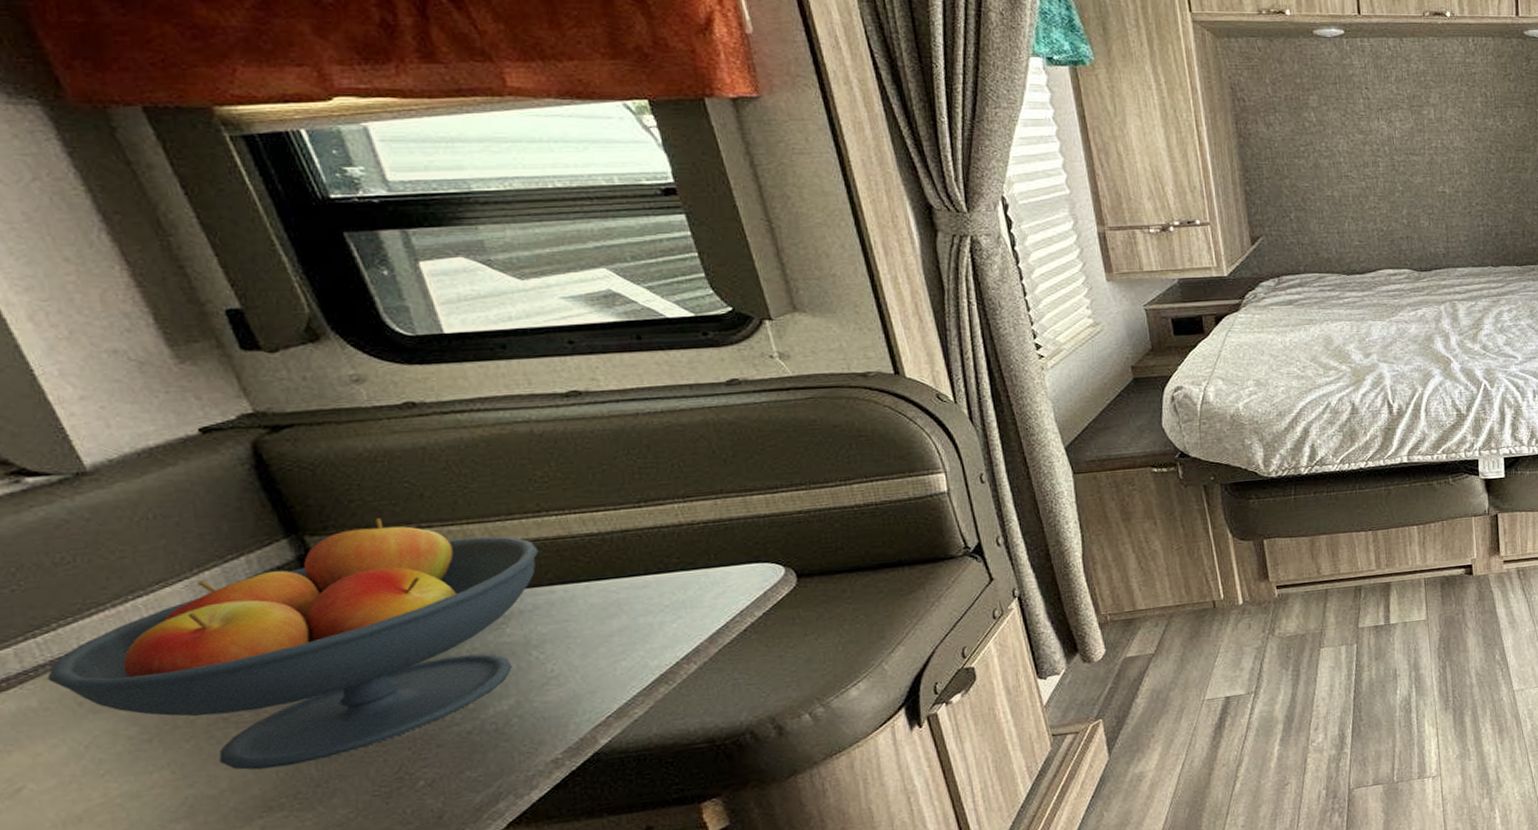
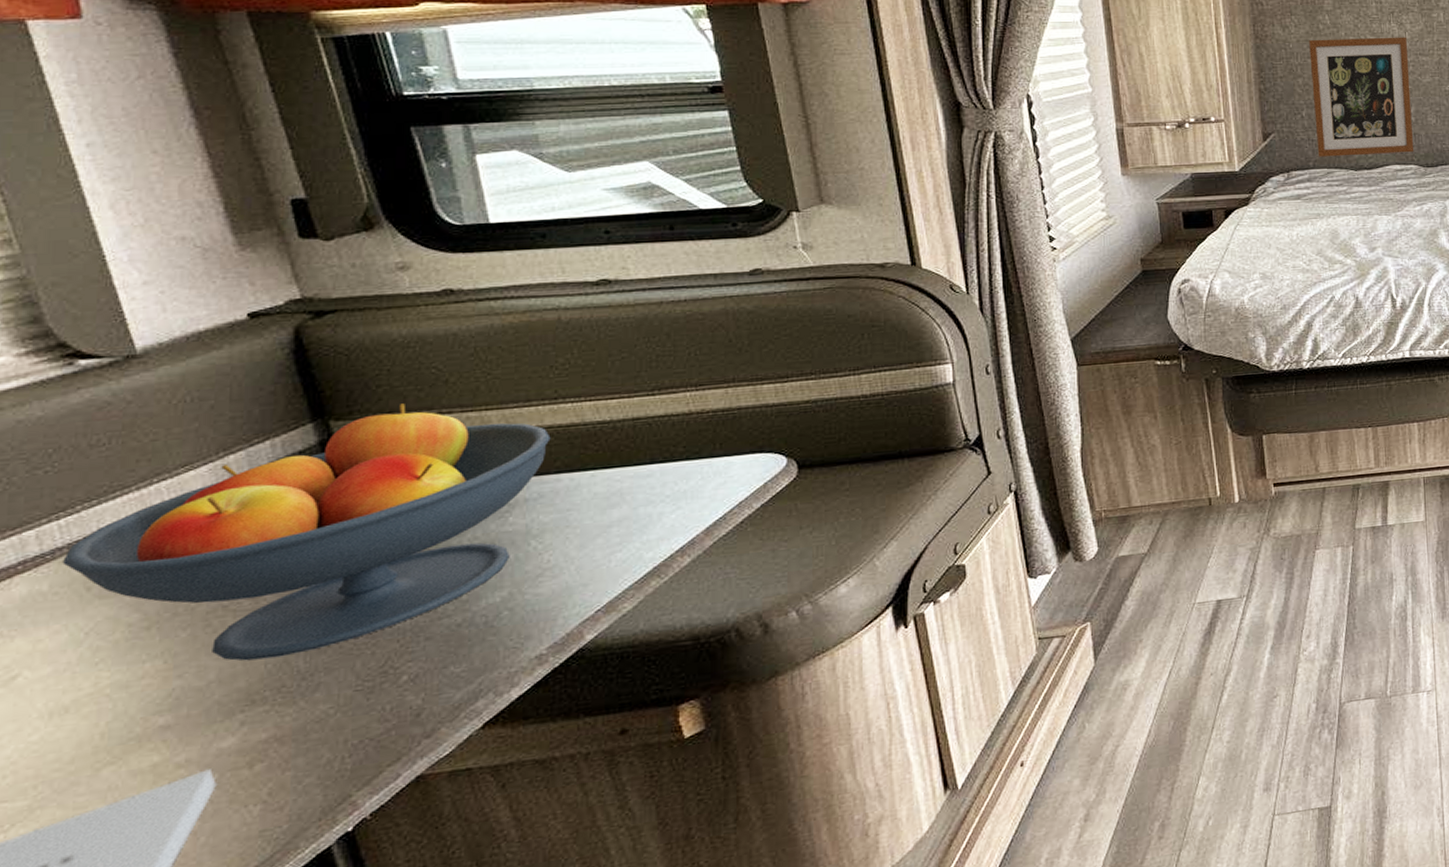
wall art: none [1295,135,1407,261] -> present [1309,37,1414,157]

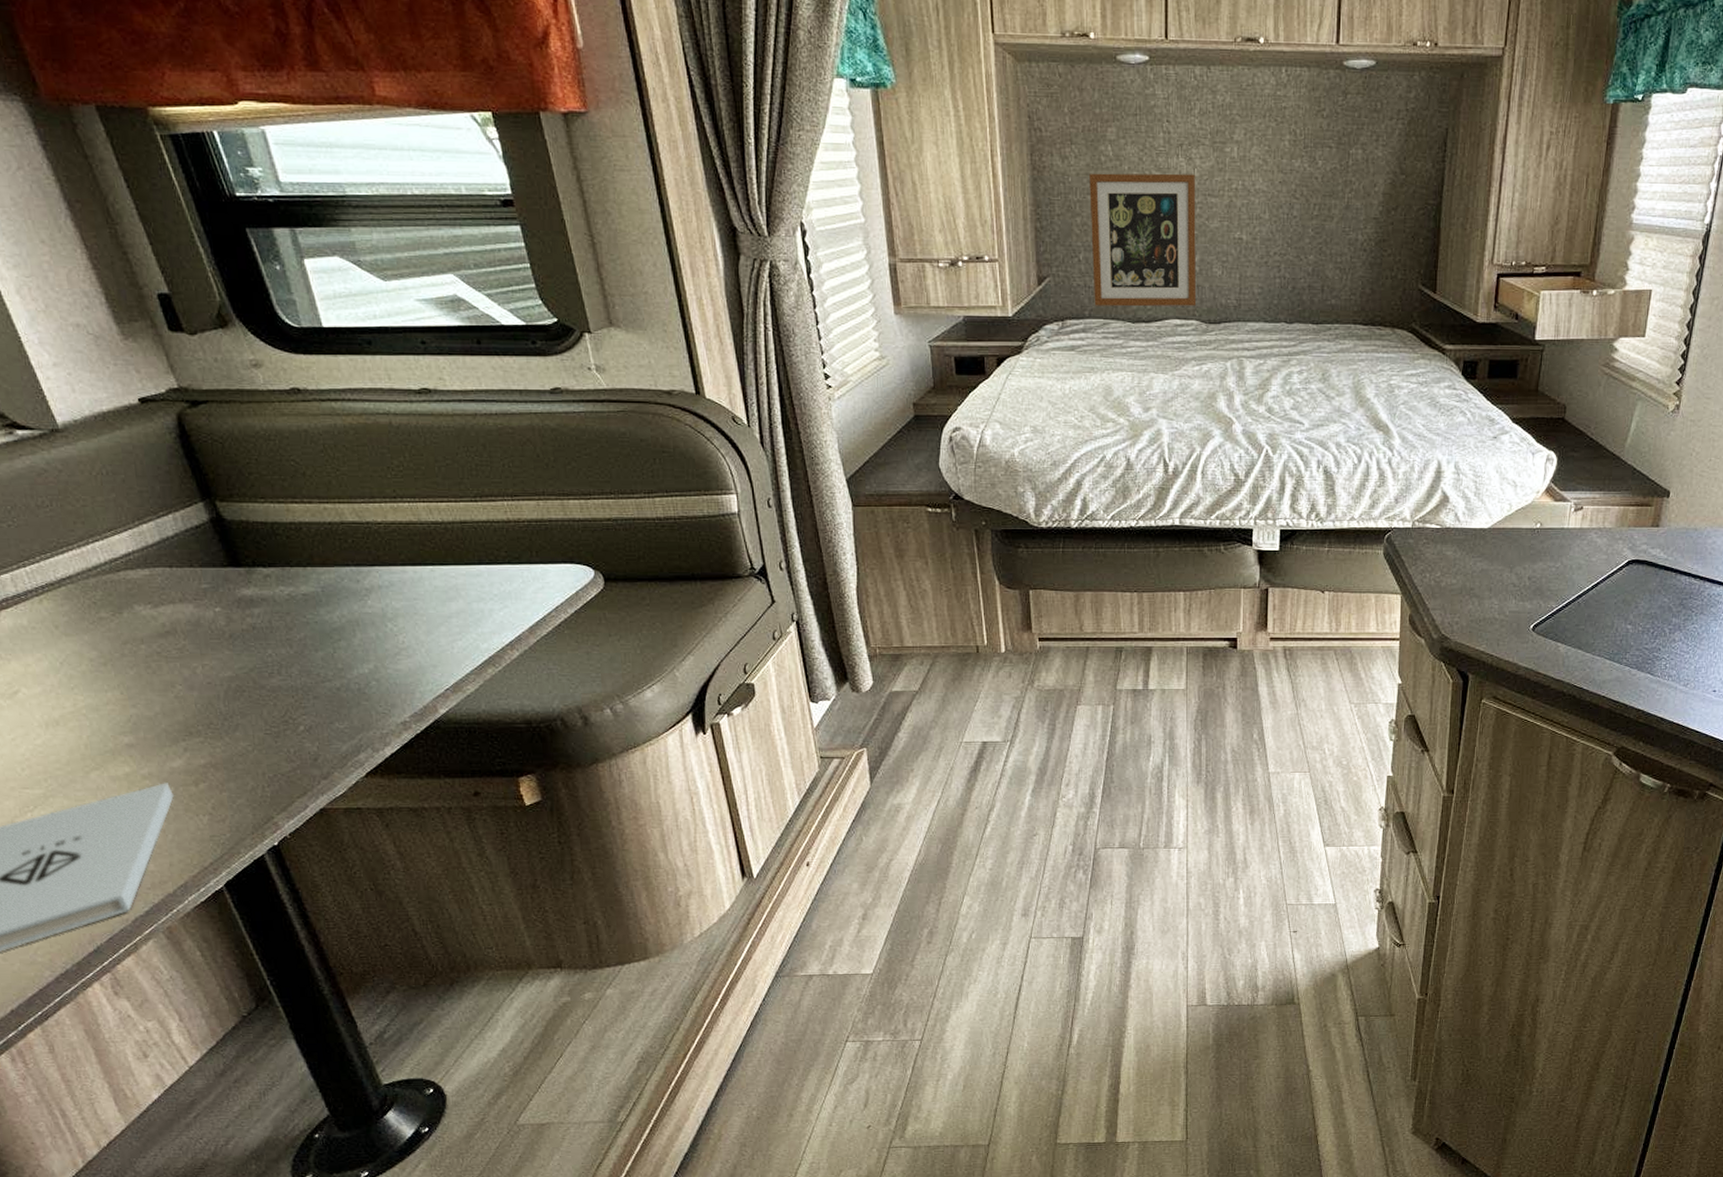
fruit bowl: present [62,403,551,661] -> none [34,491,394,700]

